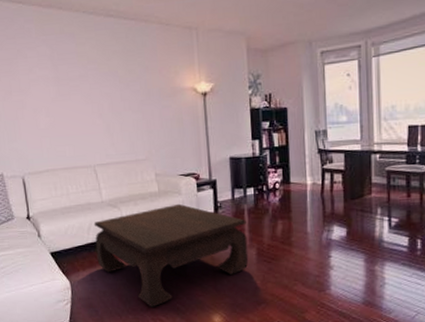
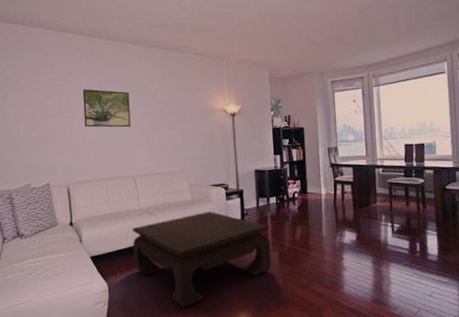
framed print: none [34,67,89,112] -> present [82,89,131,128]

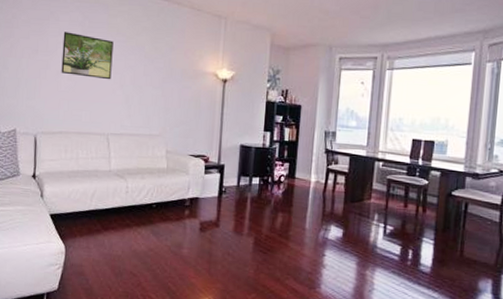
coffee table: present [132,211,272,308] -> none [96,183,248,283]

